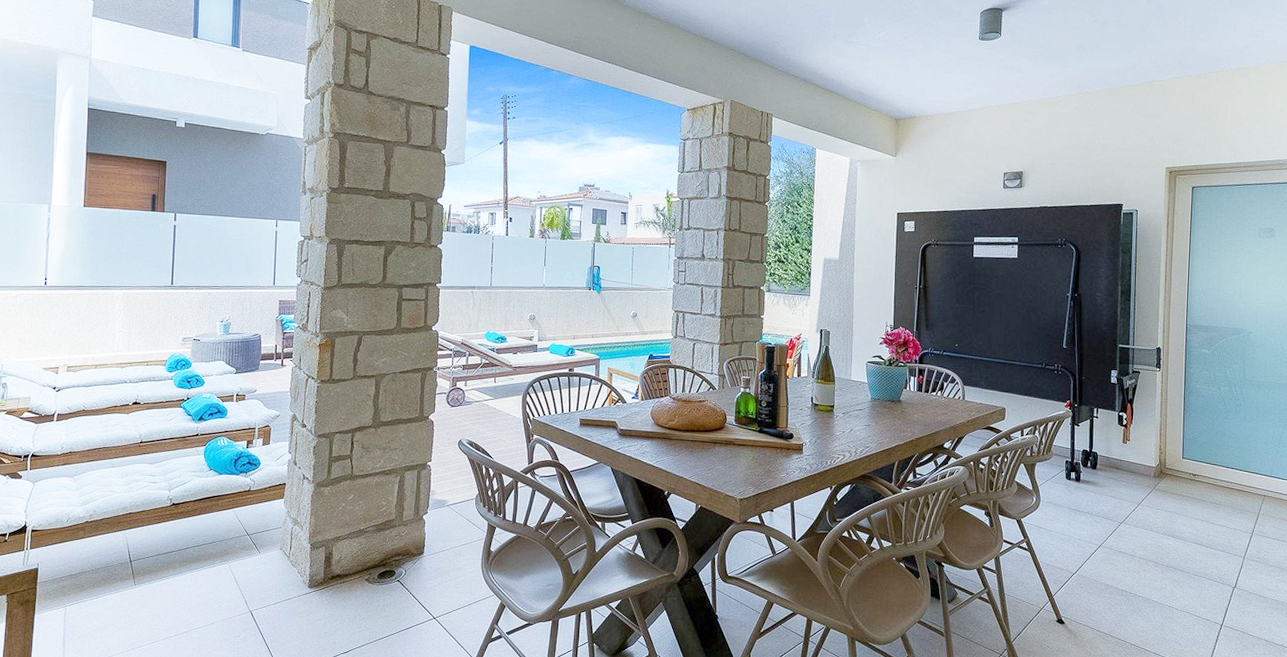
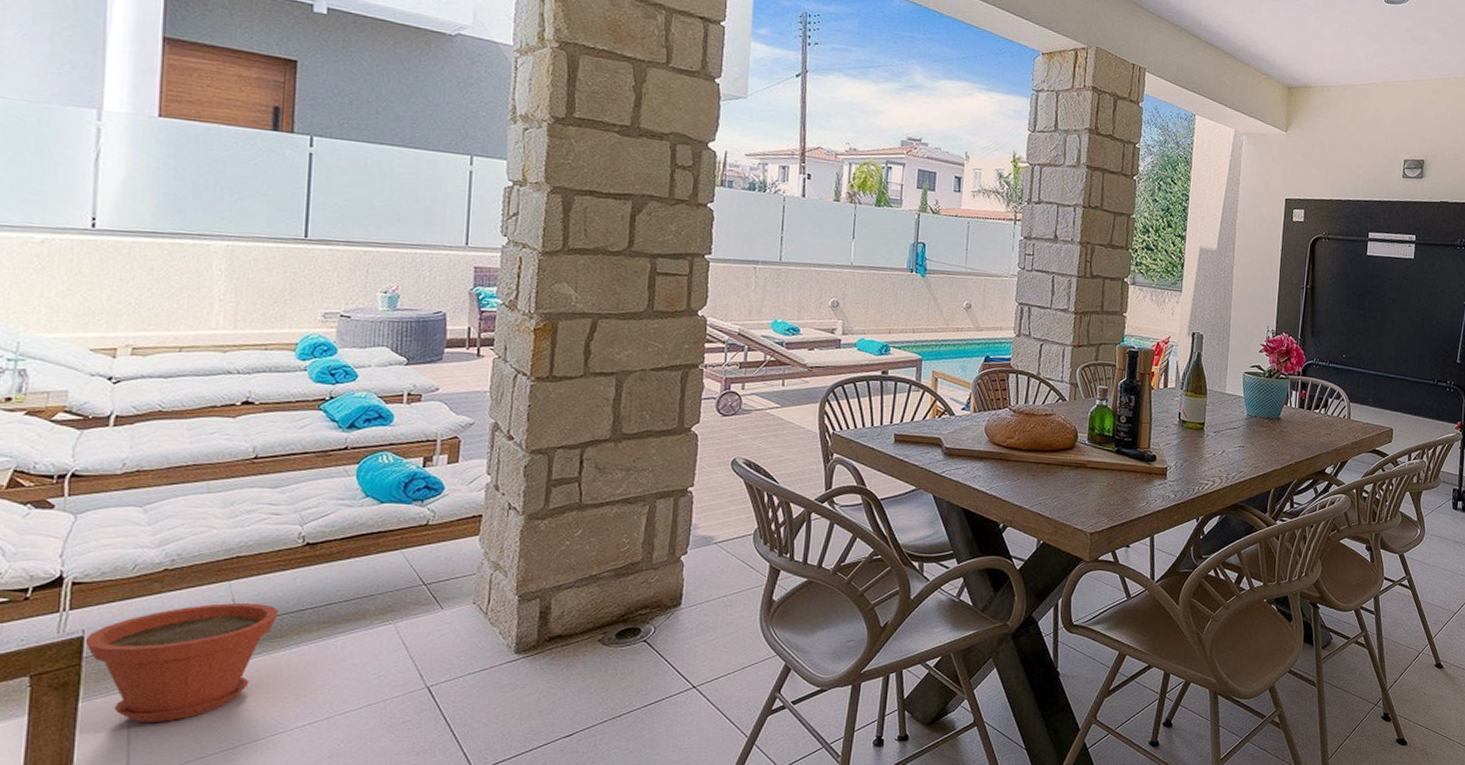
plant pot: none [38,546,156,630] -> present [84,603,280,722]

